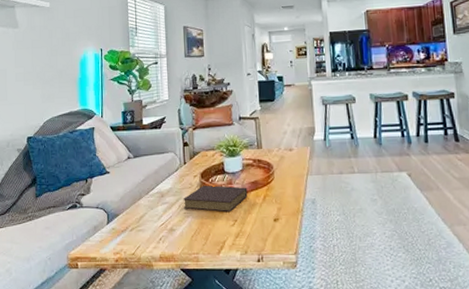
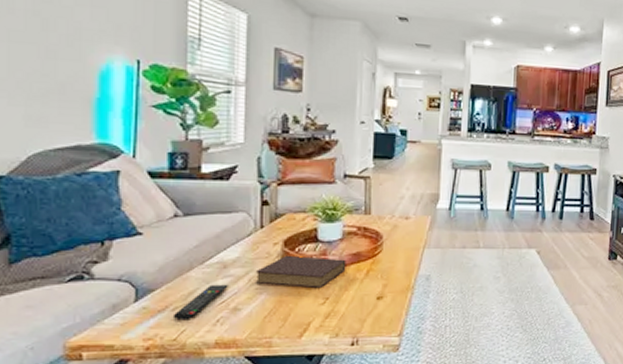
remote control: none [131,210,166,239] -> present [172,284,228,321]

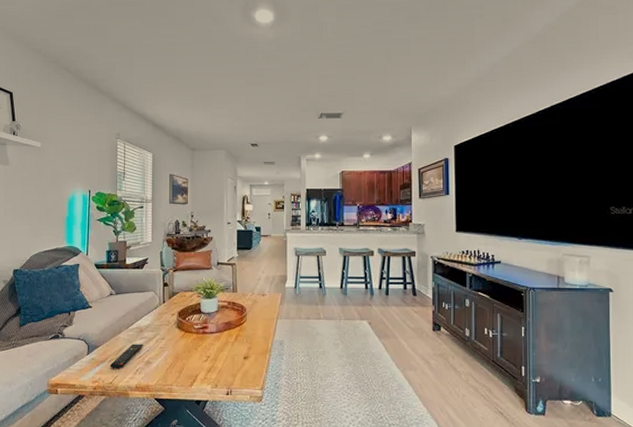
book: present [255,255,346,289] -> none [160,323,221,349]

